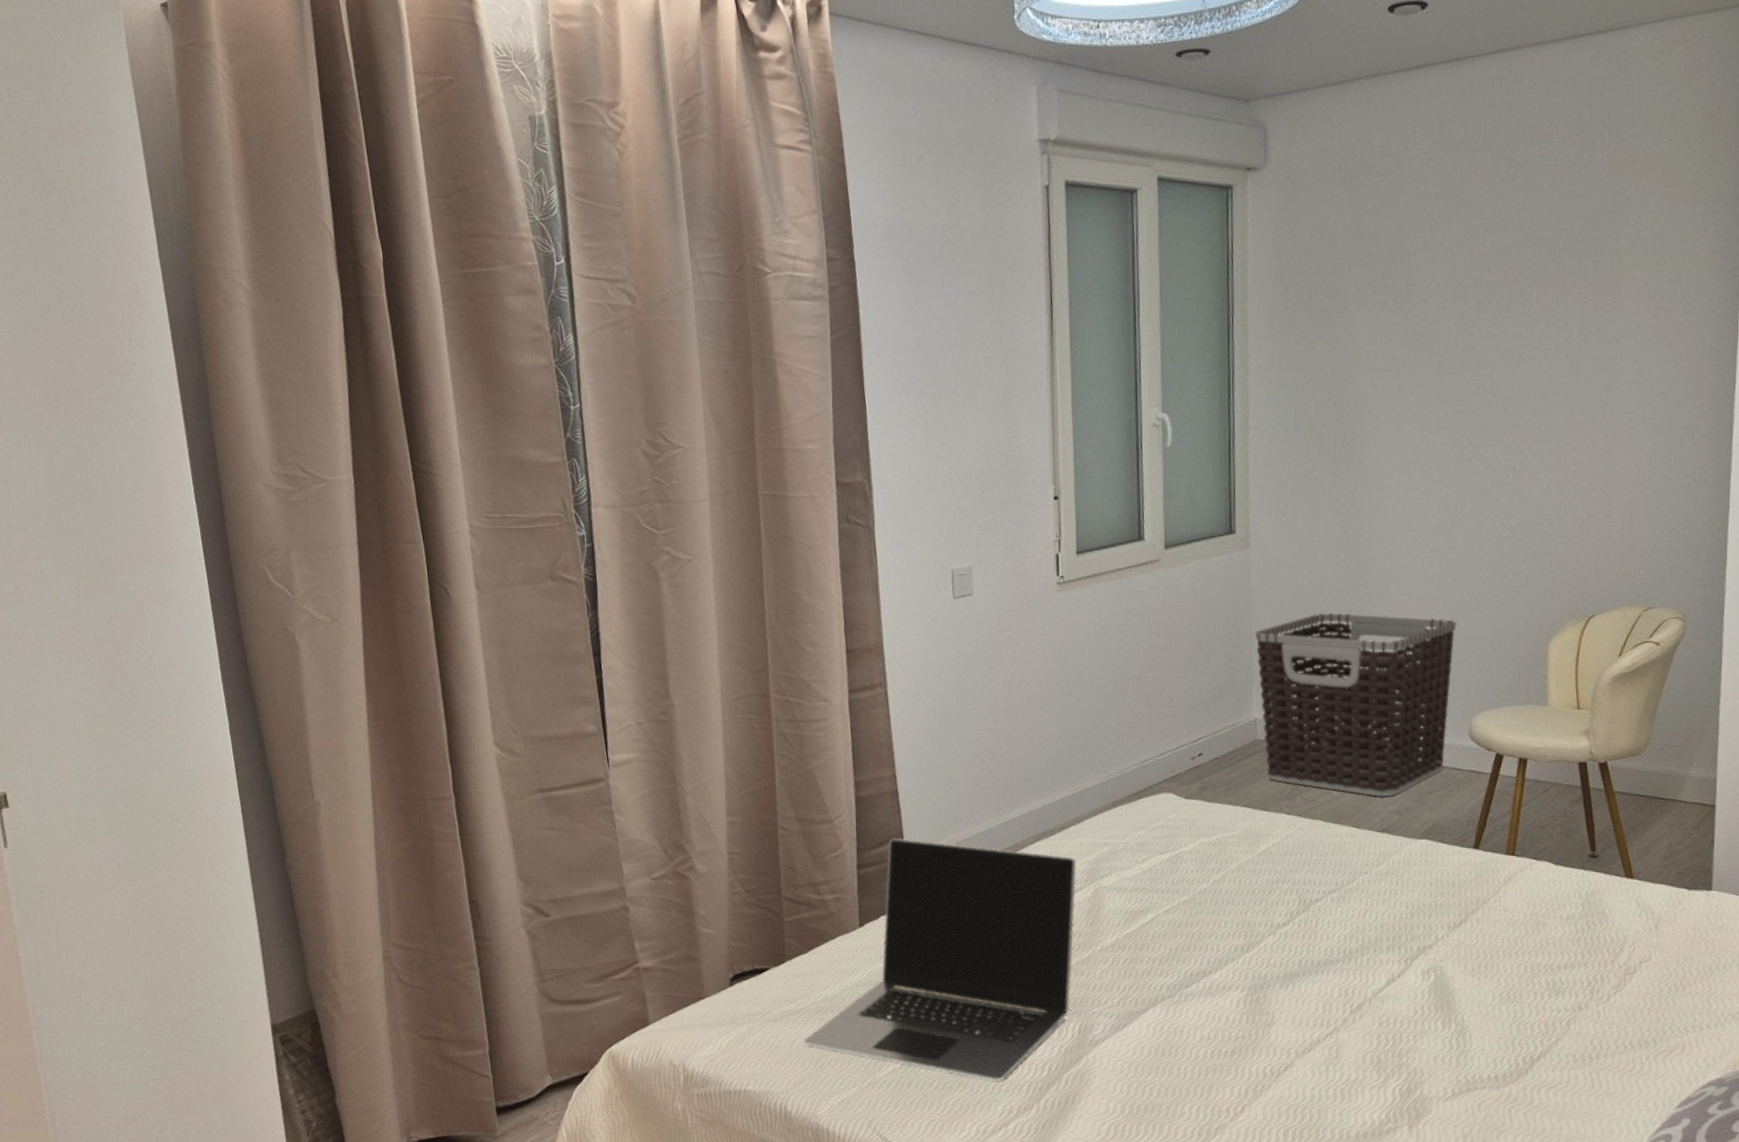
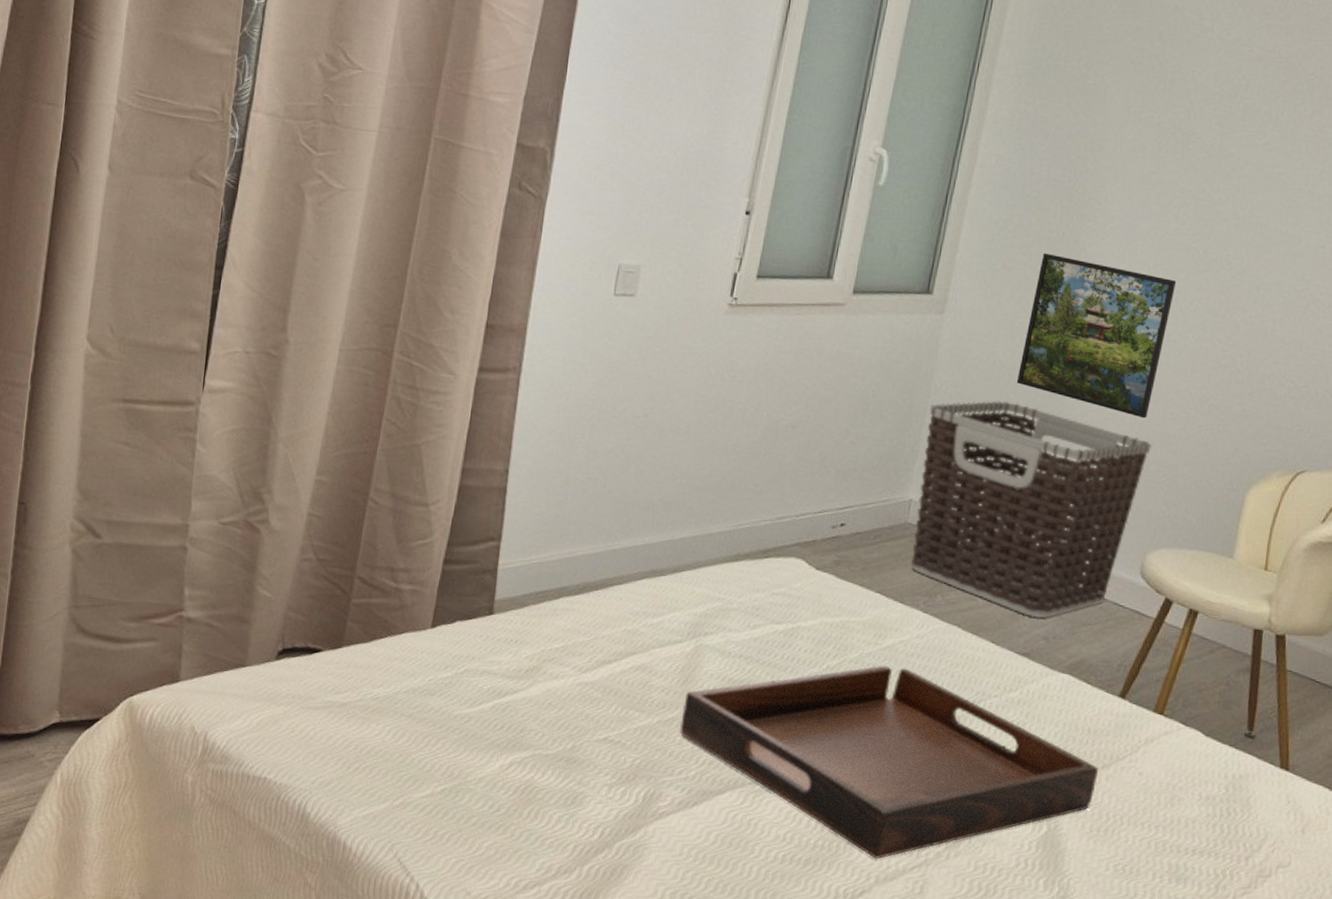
laptop: present [804,838,1077,1081] -> none [342,539,682,833]
serving tray: none [1095,866,1470,1037] -> present [680,665,1098,859]
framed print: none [1325,471,1449,601] -> present [1016,252,1177,419]

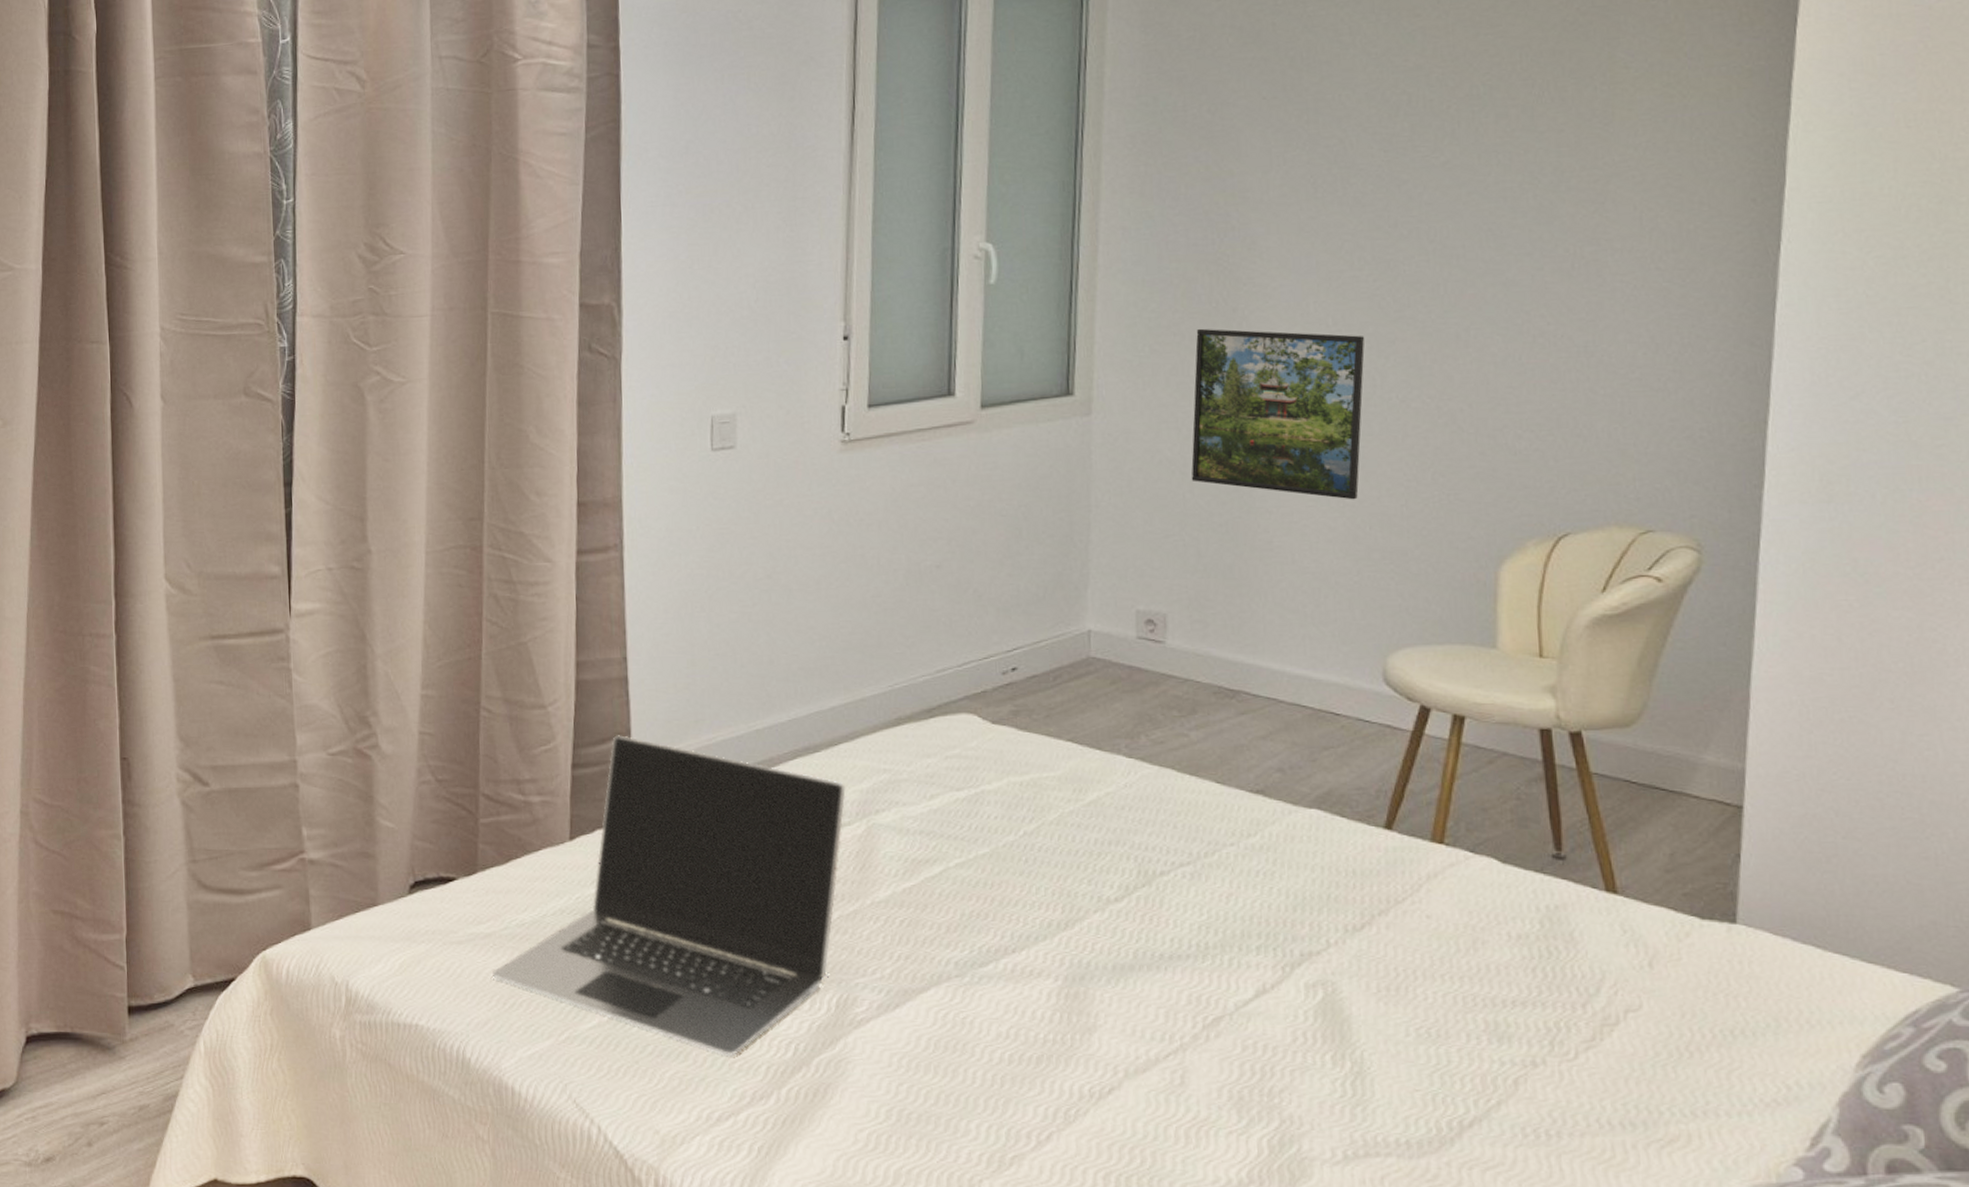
laptop: none [342,539,682,833] -> present [493,735,846,1056]
serving tray: present [680,665,1098,859] -> none [864,824,1376,1049]
clothes hamper: present [911,401,1152,618] -> none [1093,504,1371,748]

